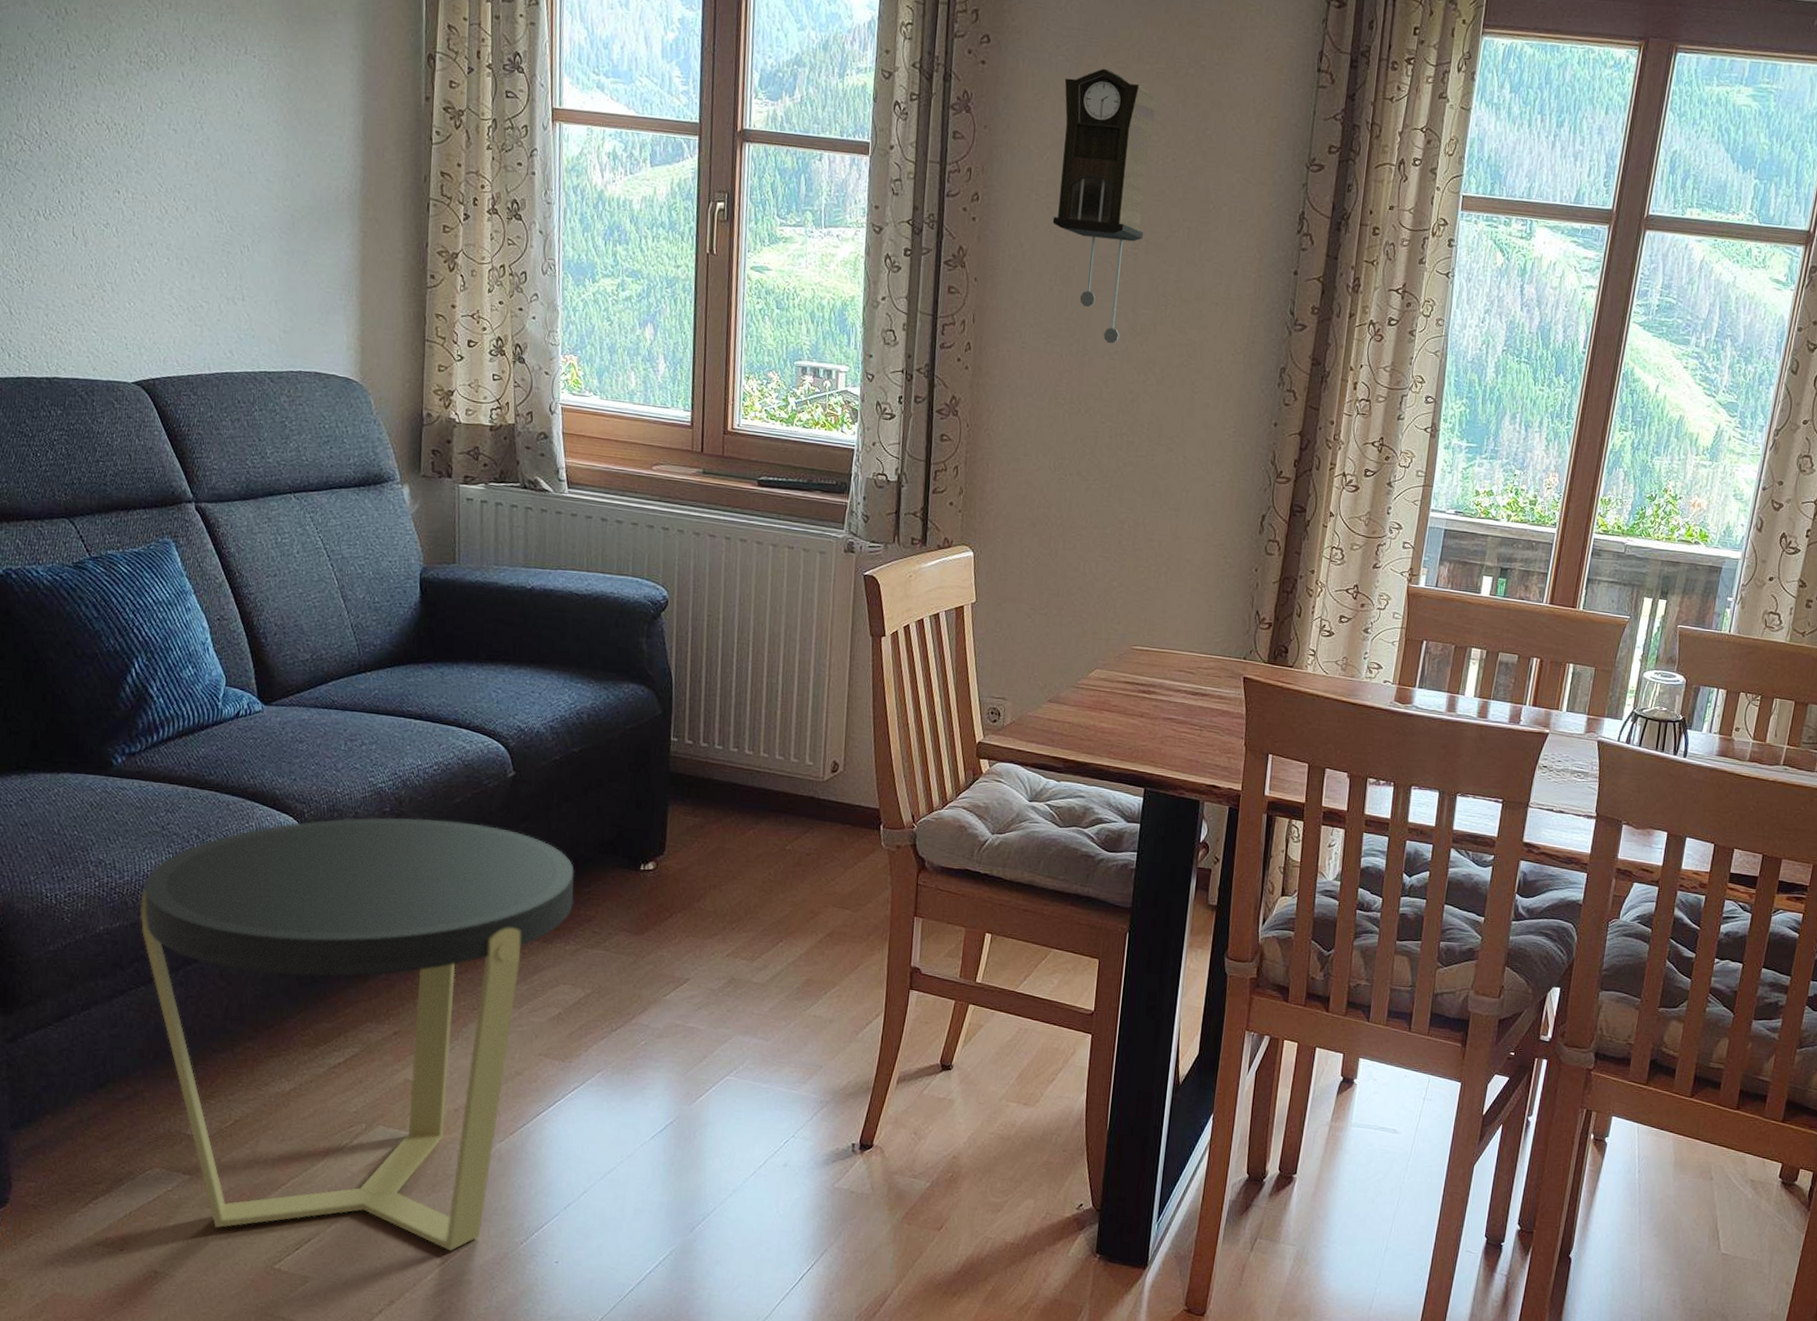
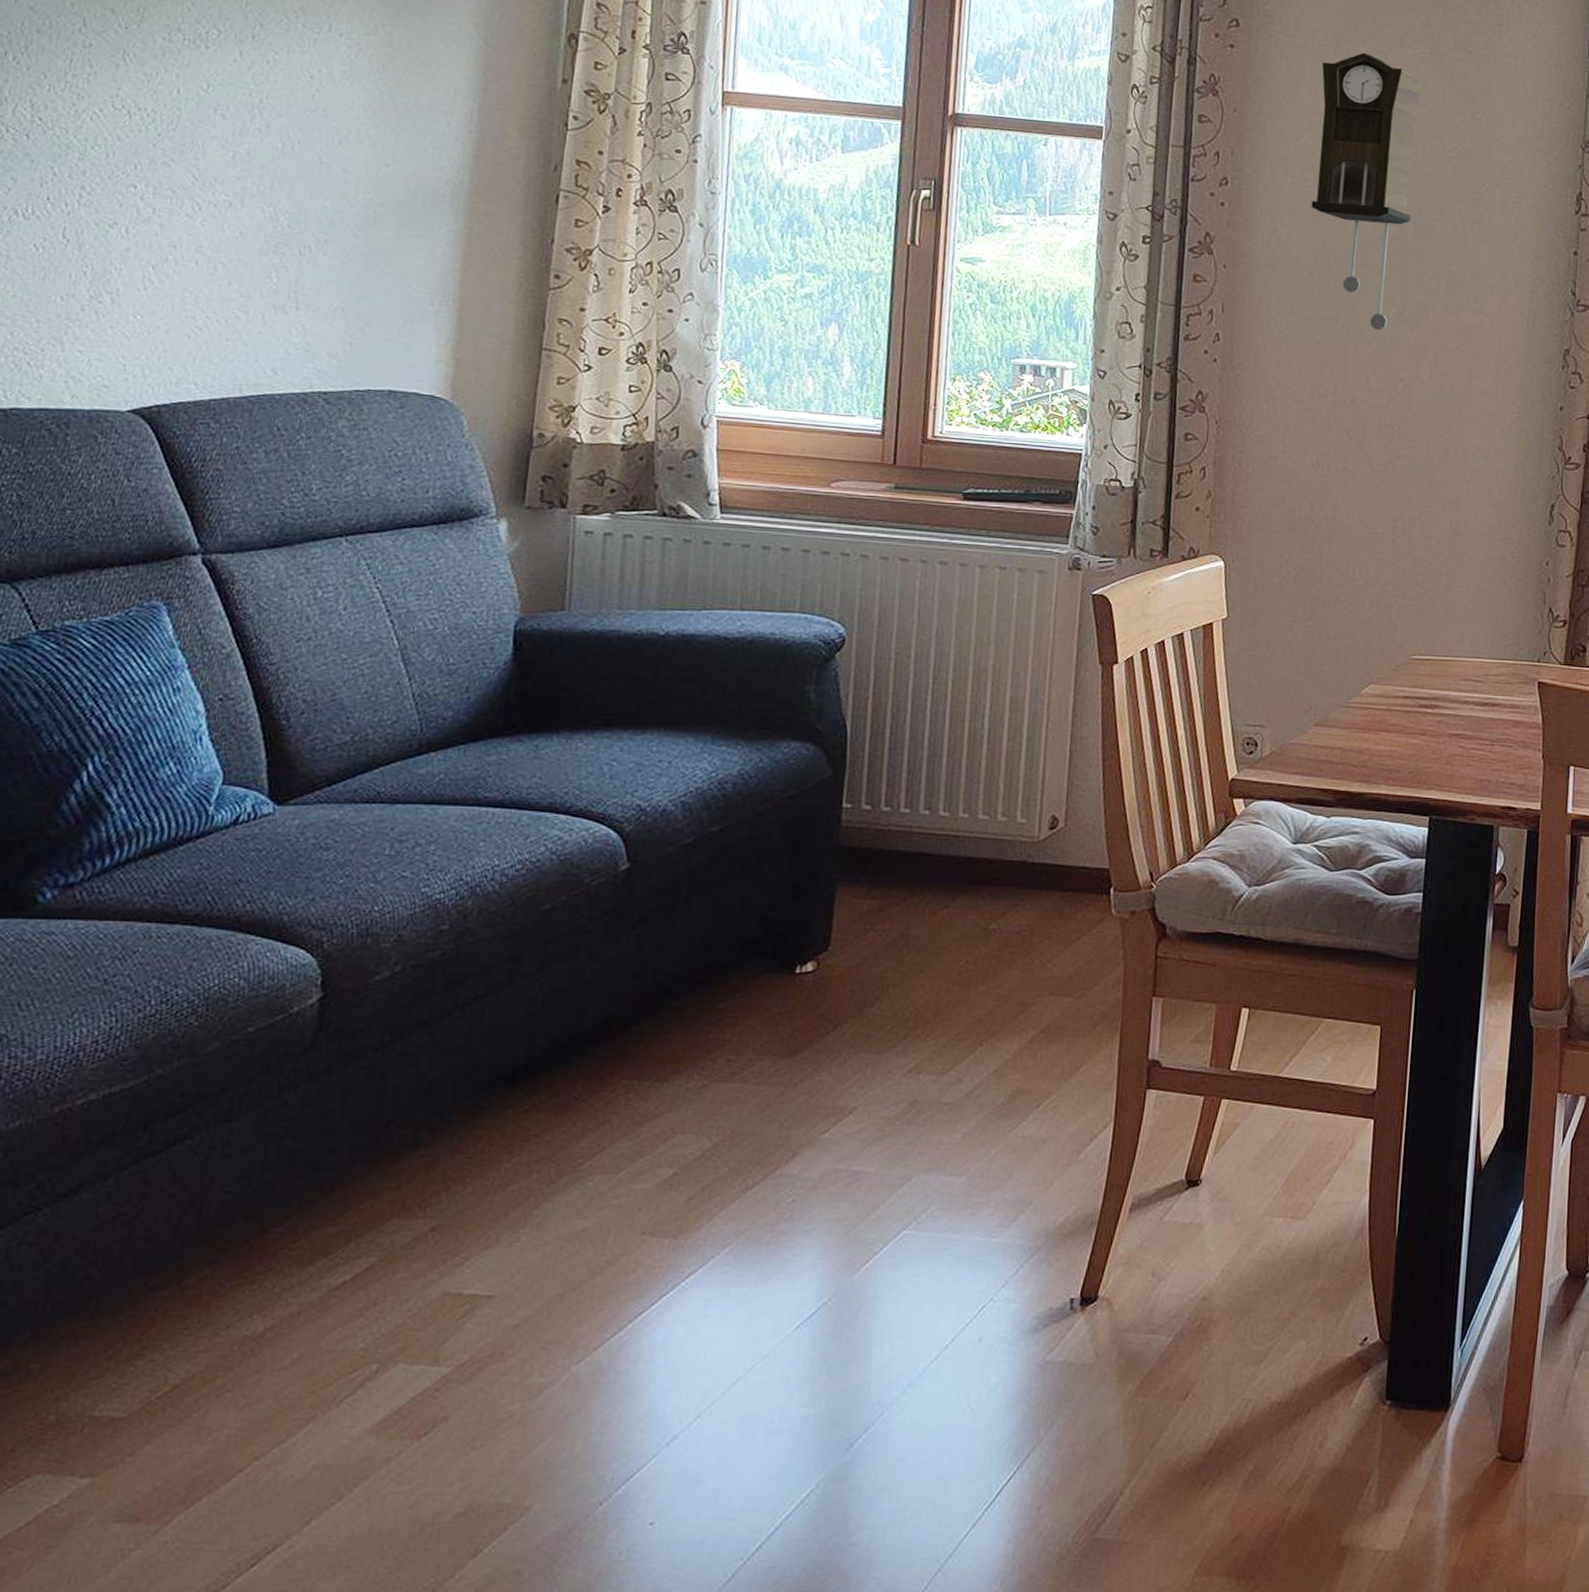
side table: present [140,817,575,1251] -> none [54,934,705,1553]

